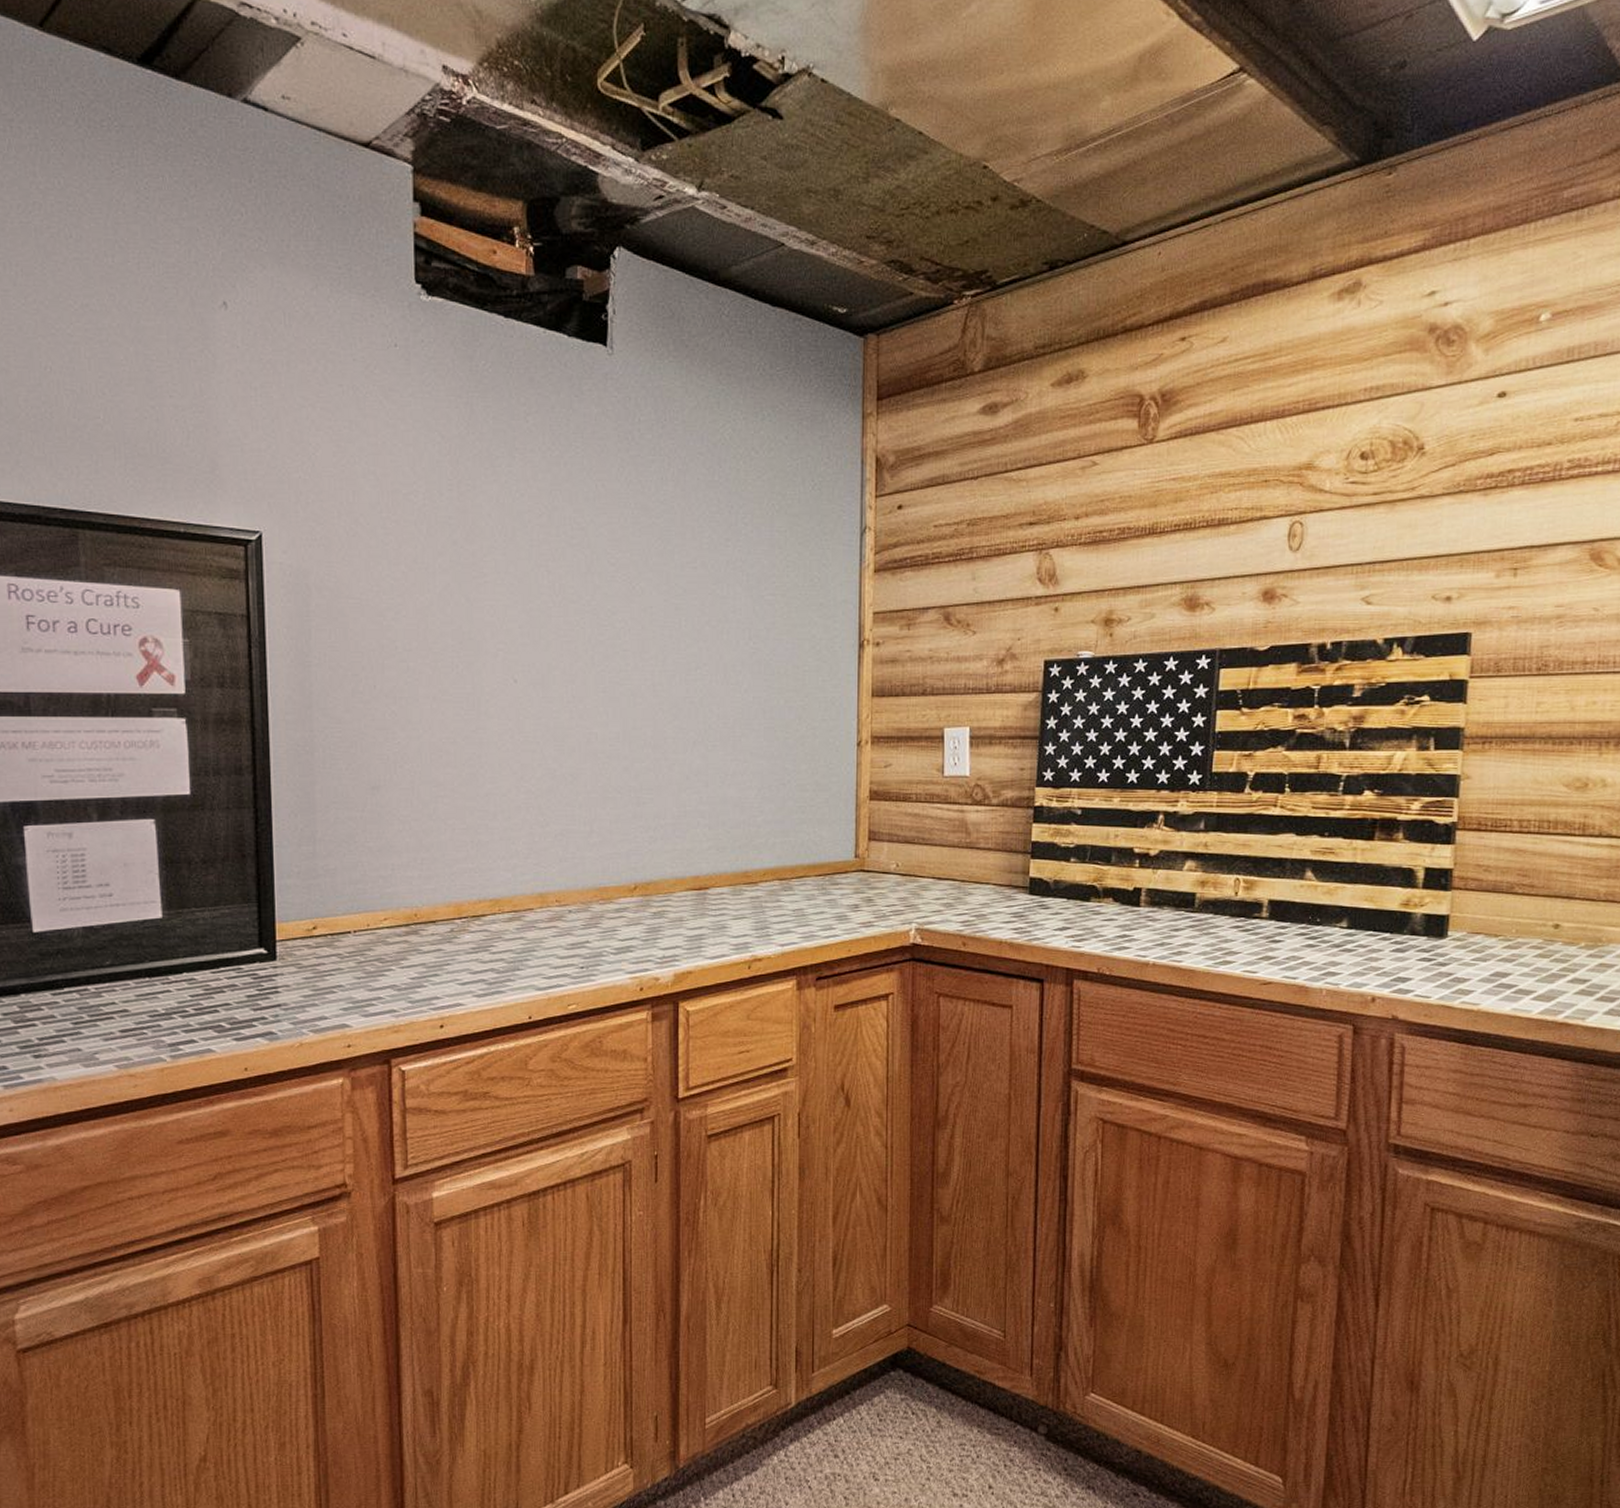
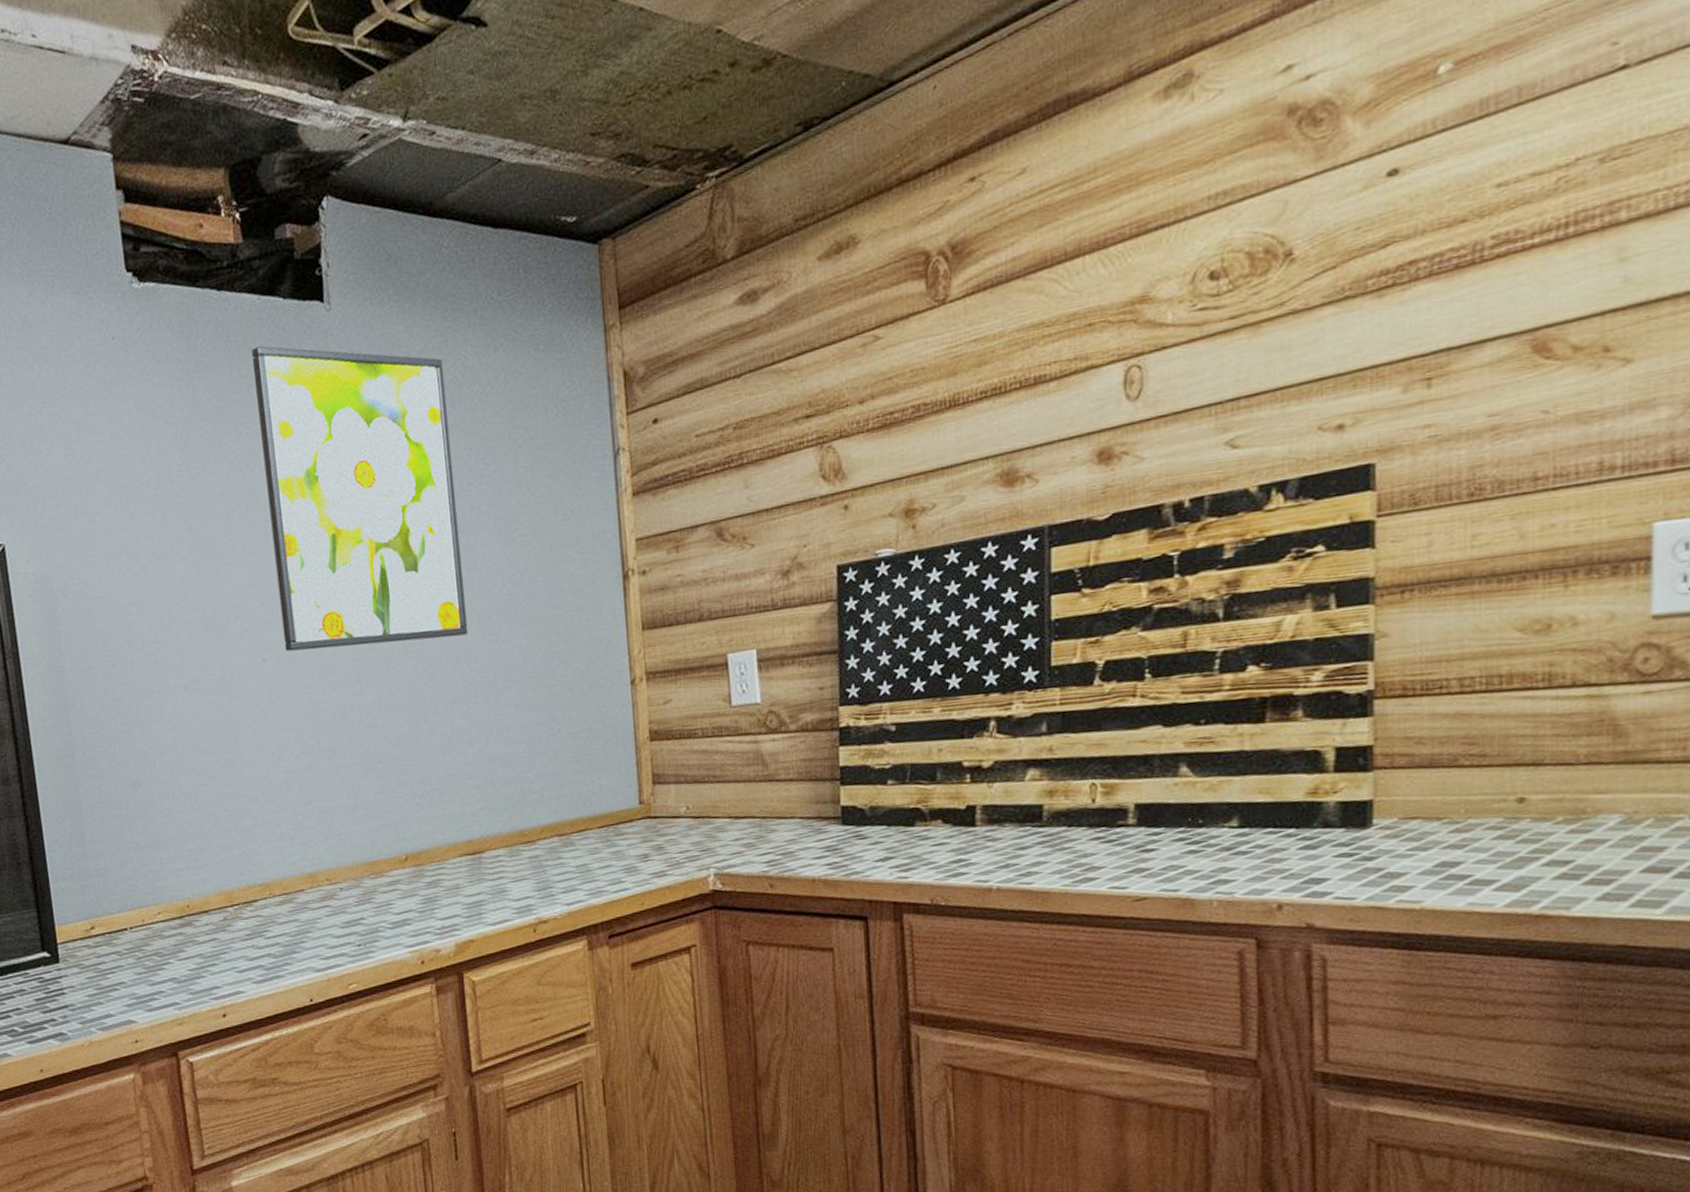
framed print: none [532,378,714,681] -> present [251,346,469,652]

